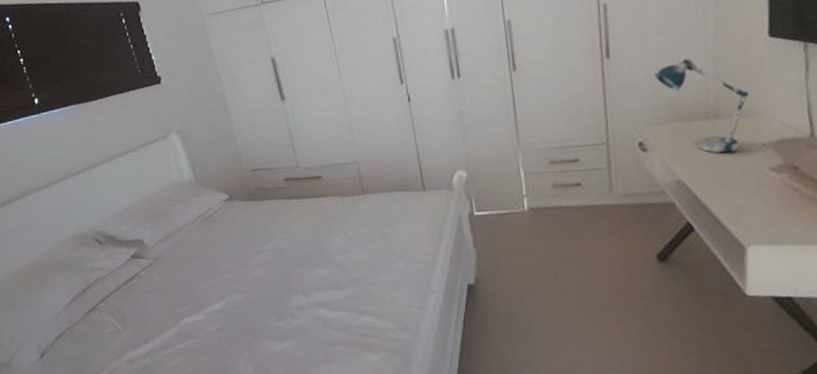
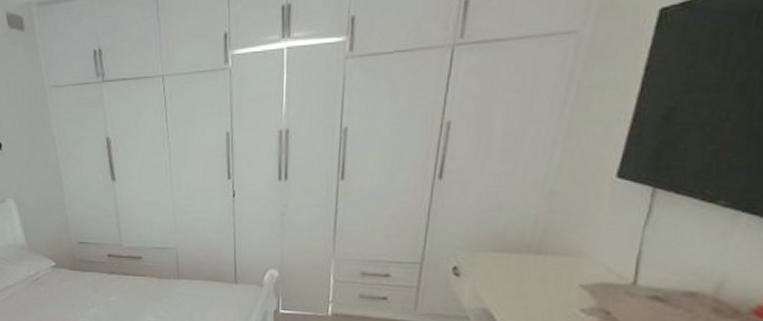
desk lamp: present [653,56,749,153] -> none [483,187,579,289]

